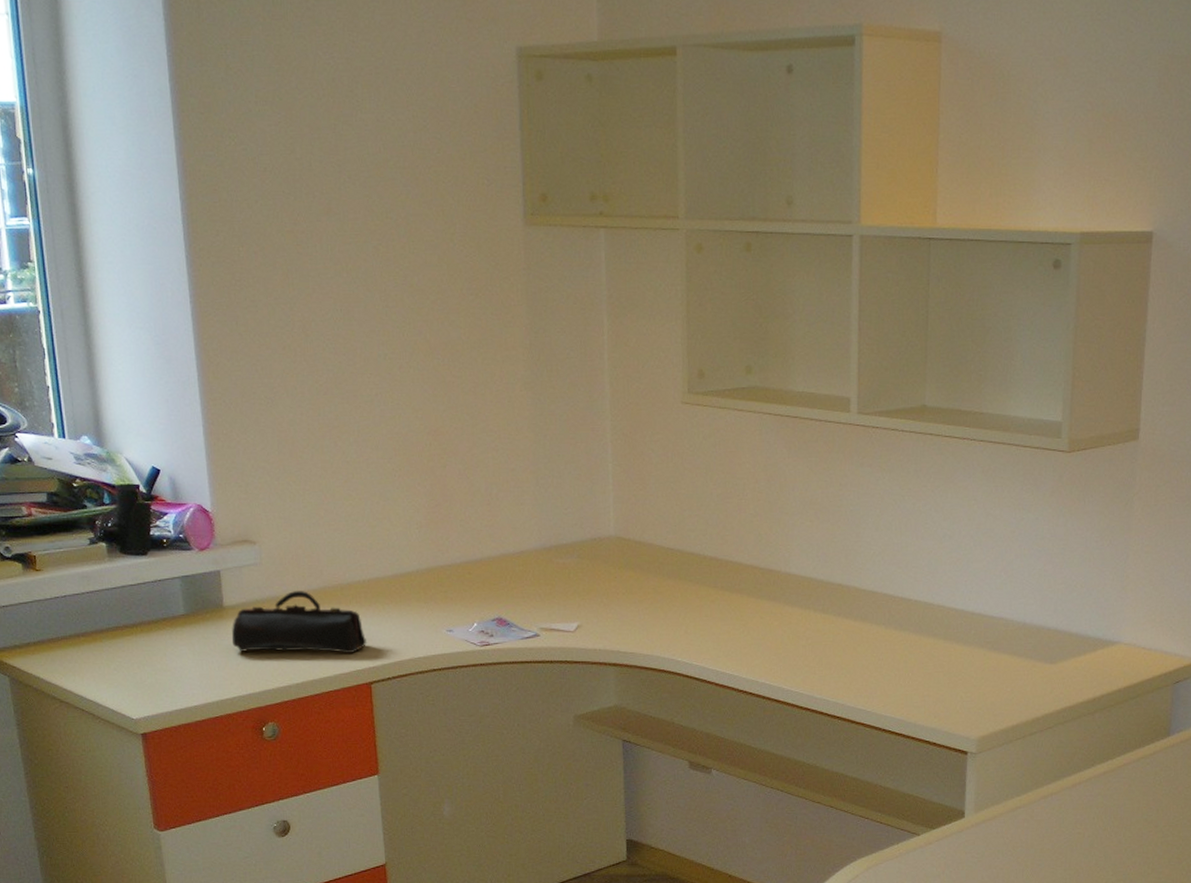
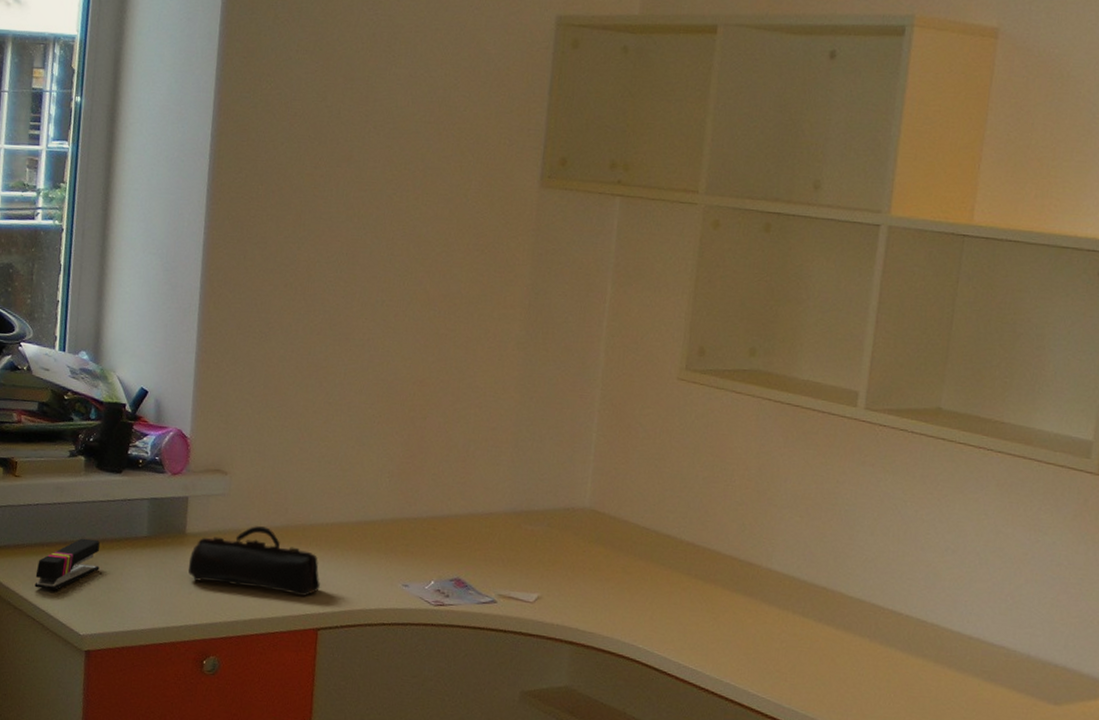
stapler: none [76,623,141,679] -> present [34,538,100,590]

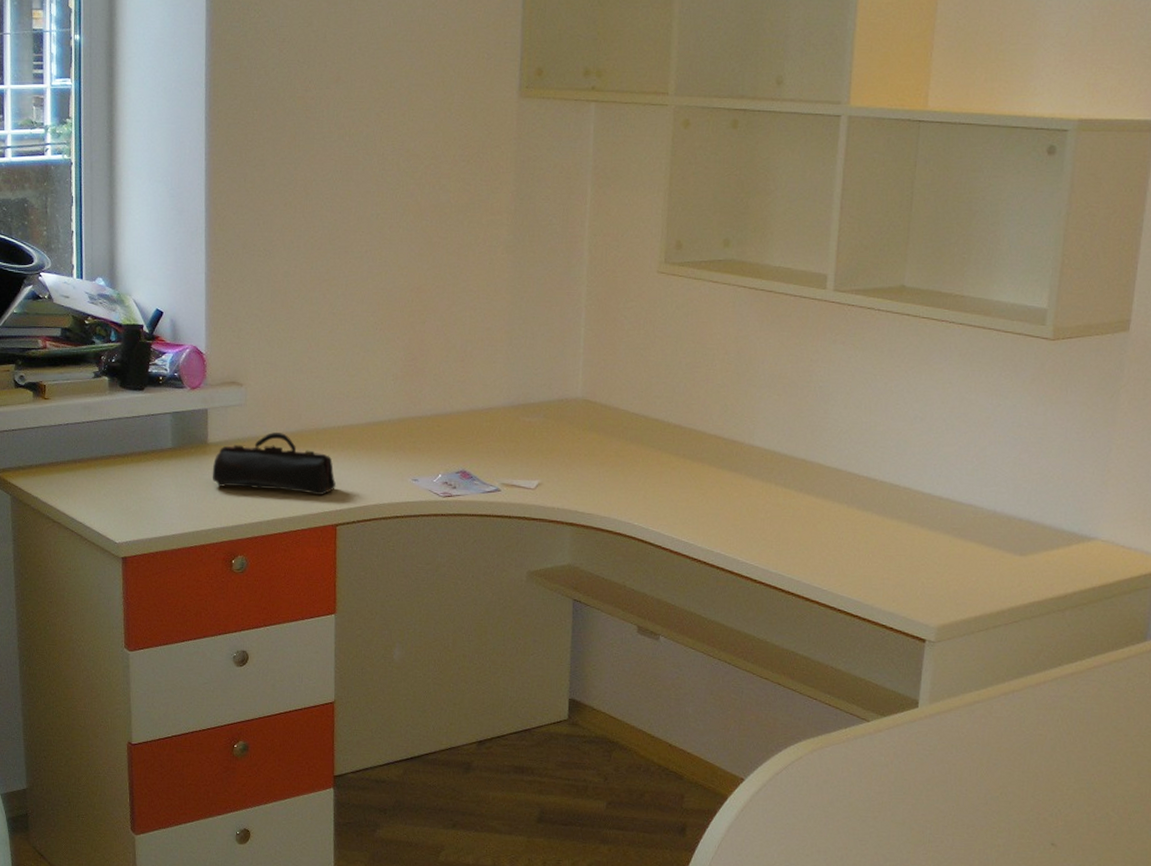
stapler: present [34,538,100,590] -> none [70,453,130,503]

